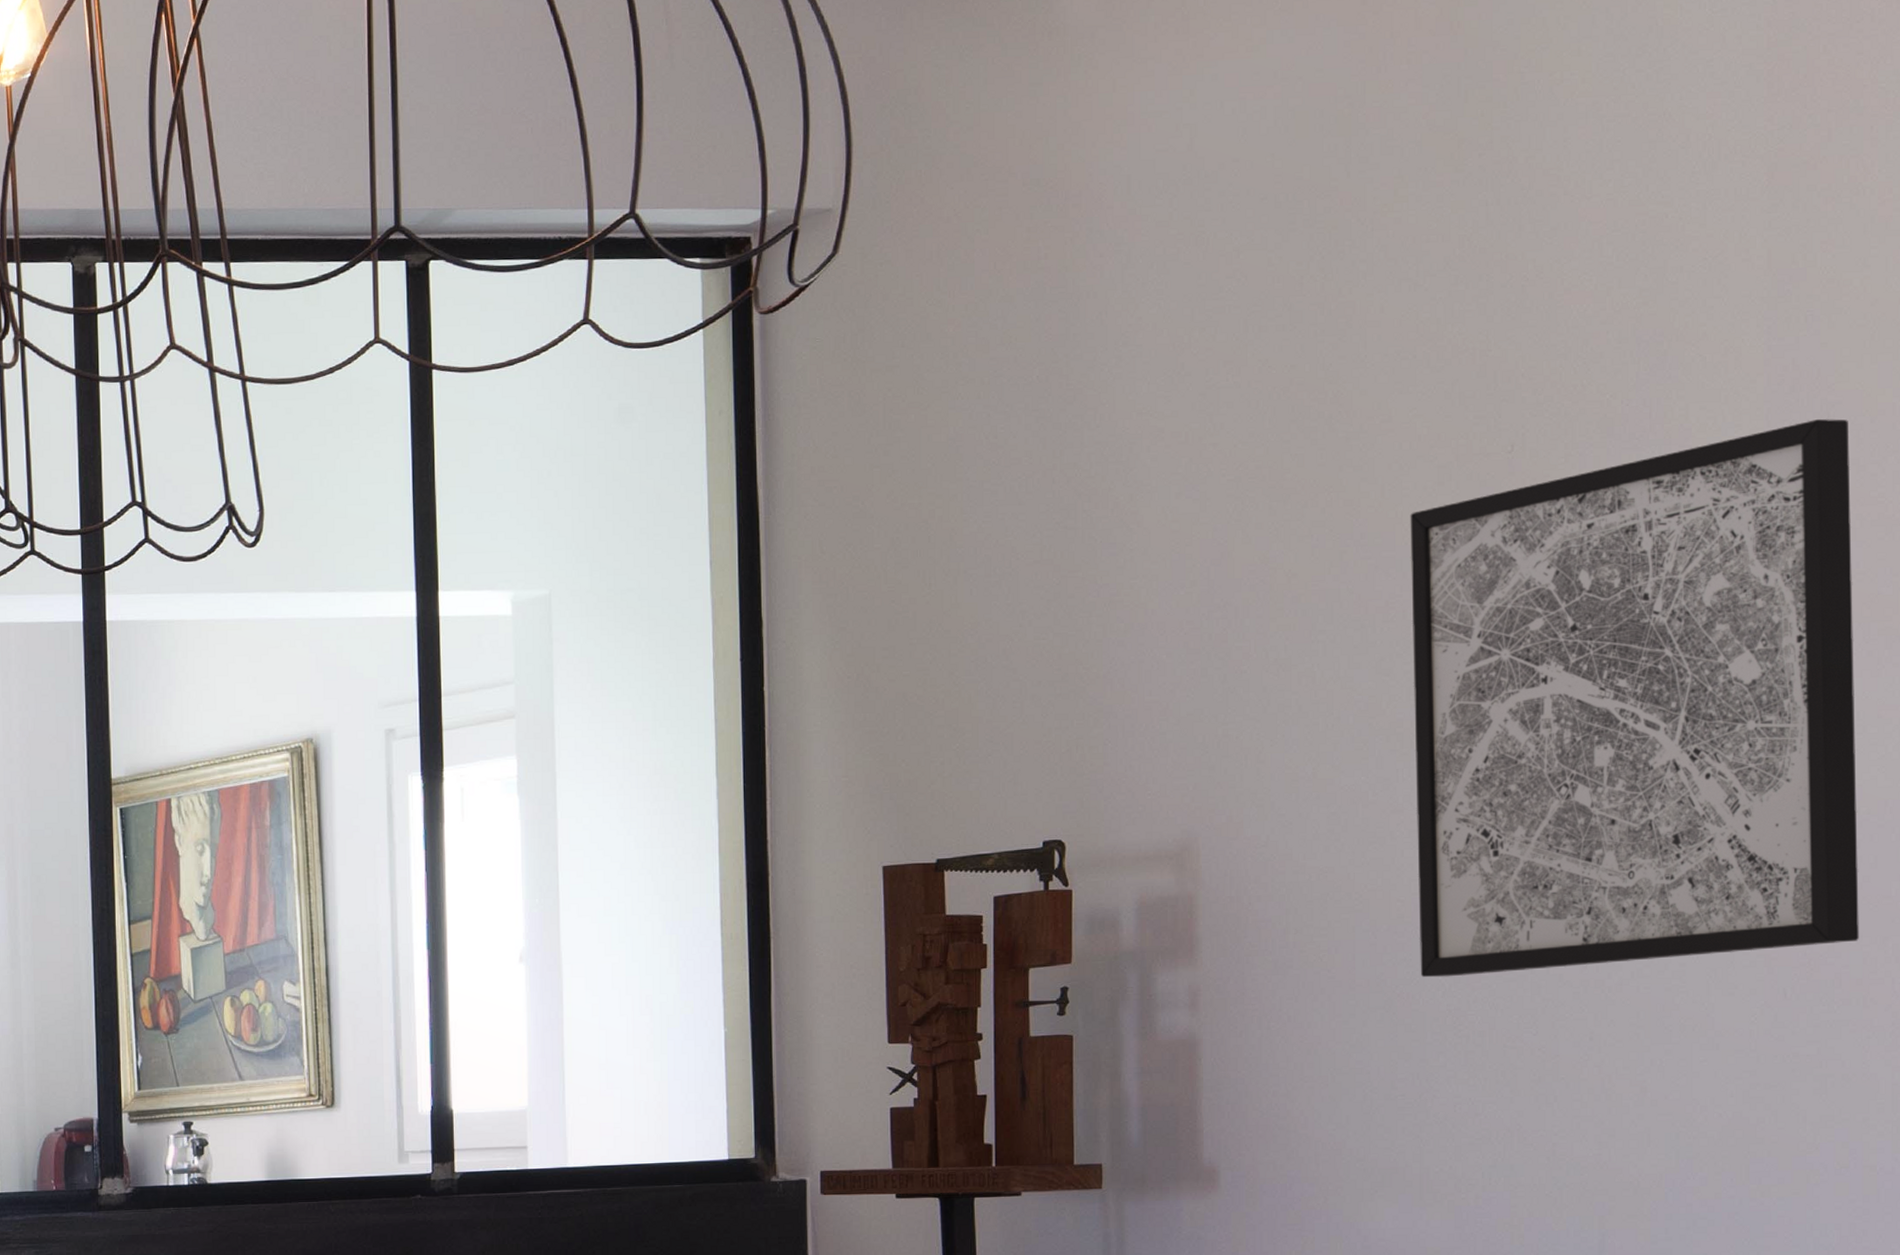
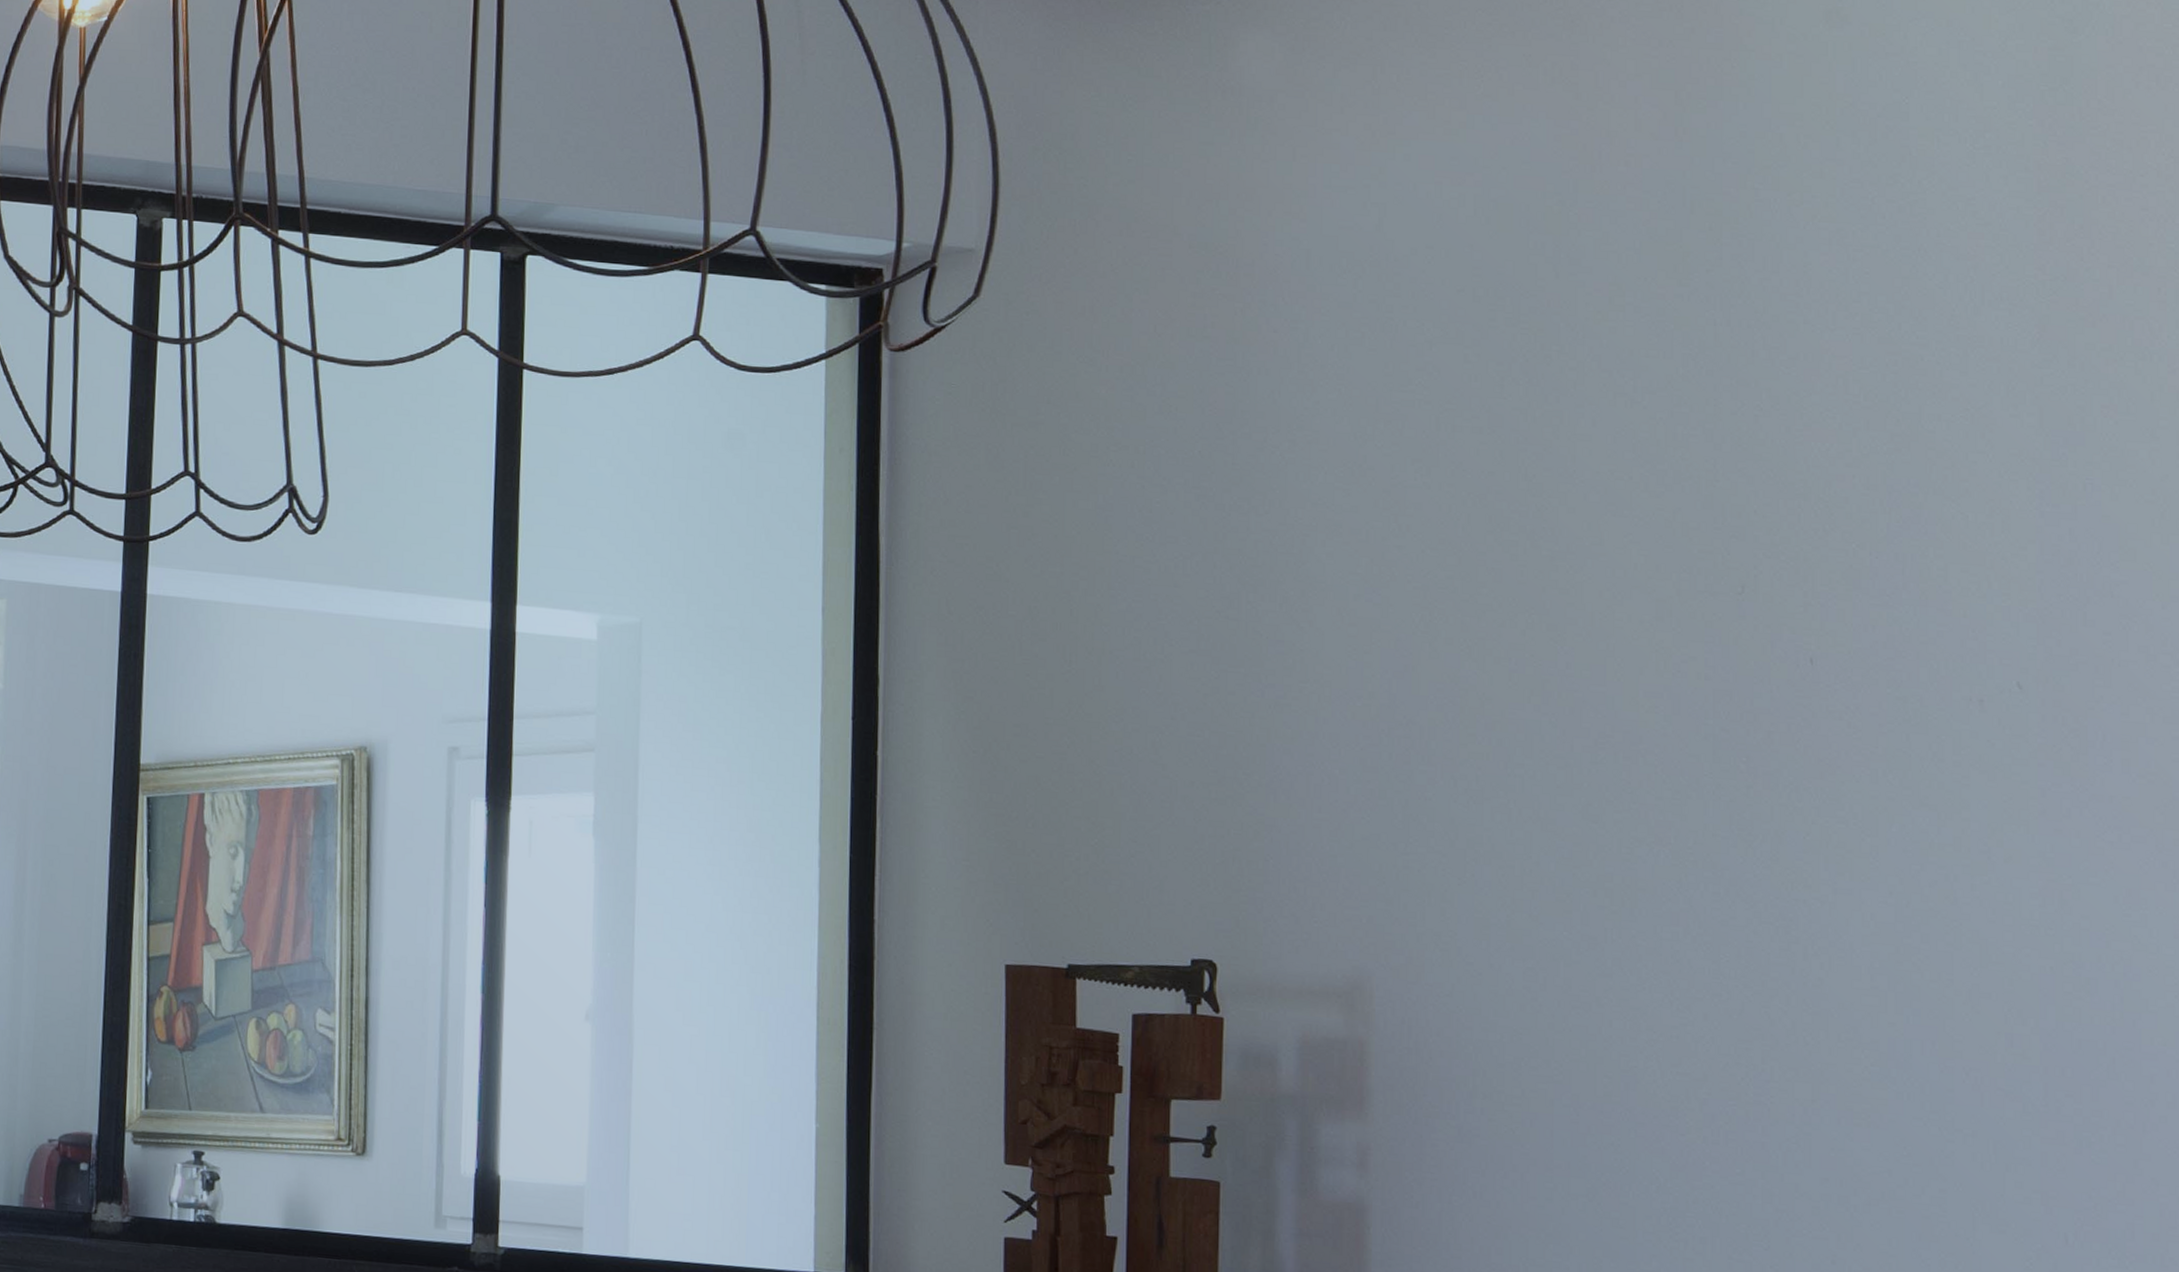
wall art: present [1410,419,1859,978] -> none [1623,598,2155,1190]

